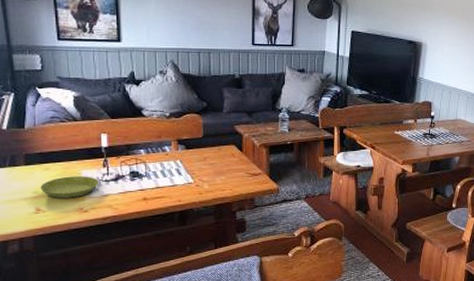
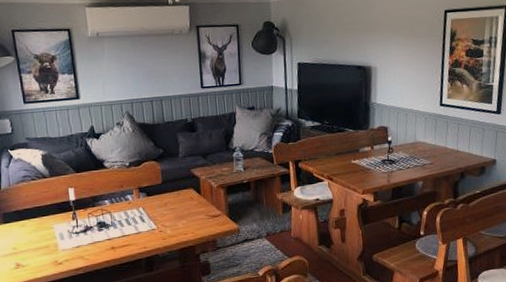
saucer: present [40,176,100,198] -> none [18,229,70,253]

